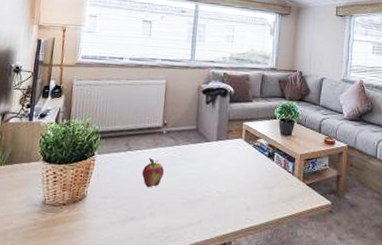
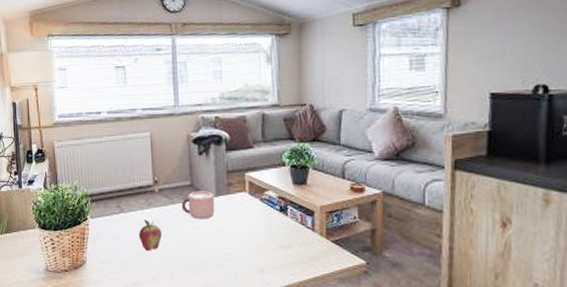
mug: none [185,135,215,161] -> present [181,191,215,219]

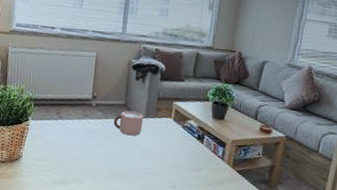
fruit: present [138,218,162,252] -> none [71,127,93,156]

